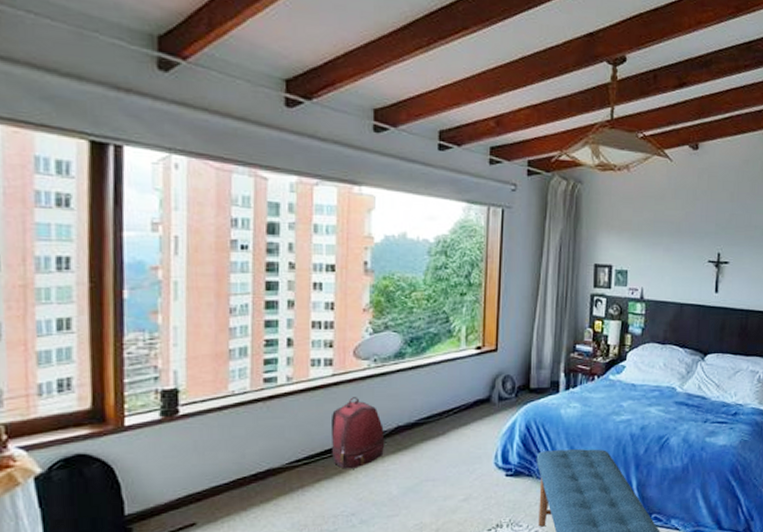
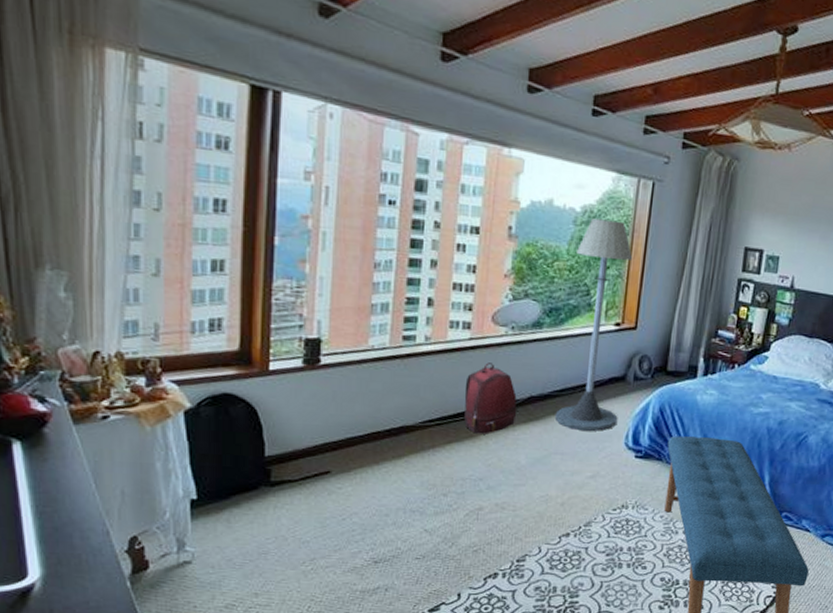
floor lamp: none [423,248,489,455] -> present [554,218,633,431]

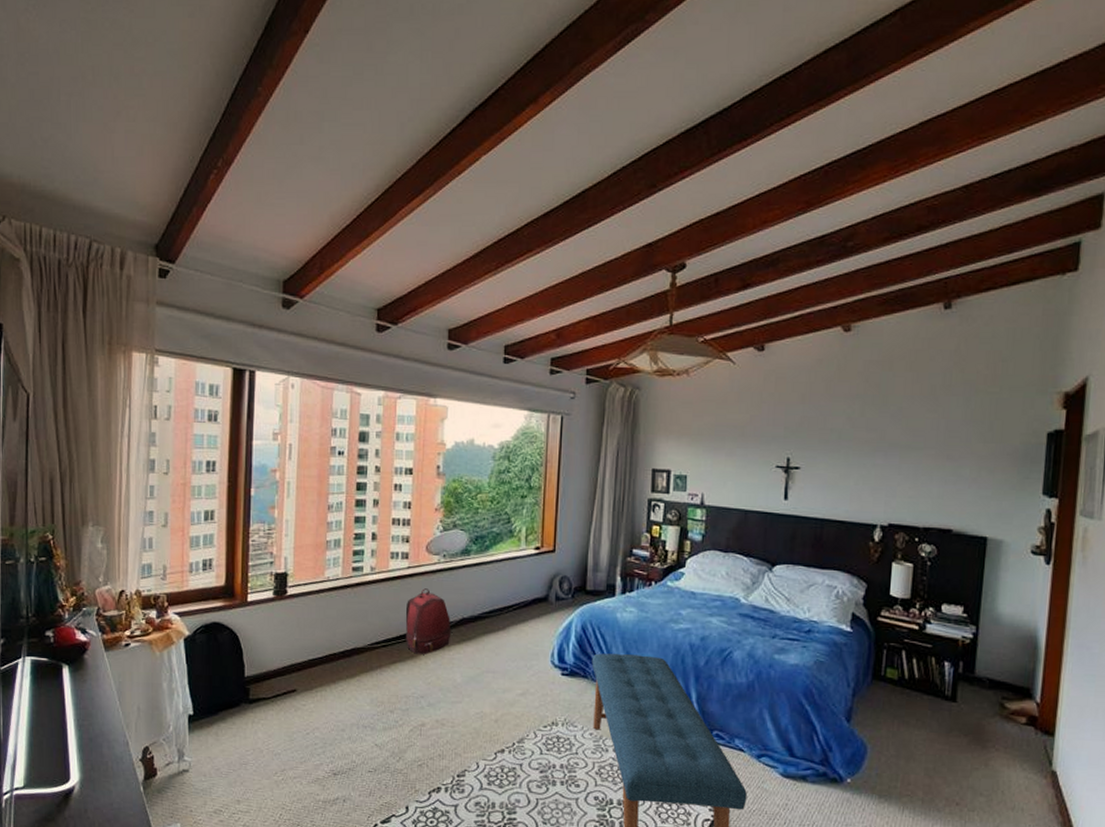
floor lamp: present [554,218,633,431] -> none [485,453,548,650]

